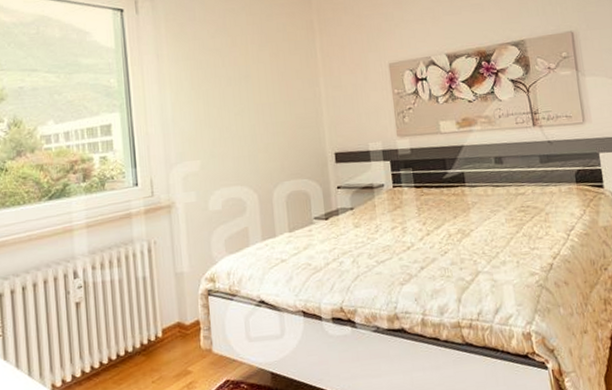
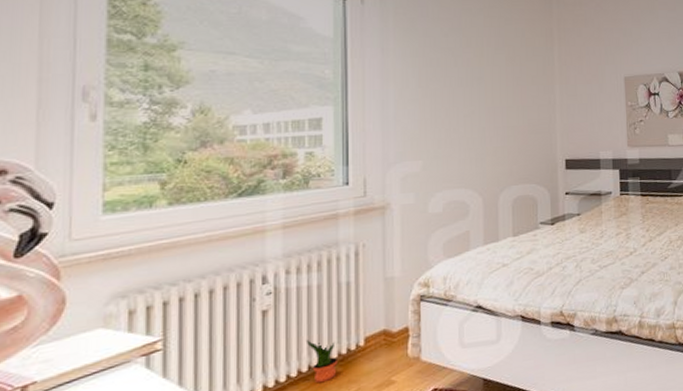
potted plant: none [112,330,142,371] -> present [305,340,339,383]

